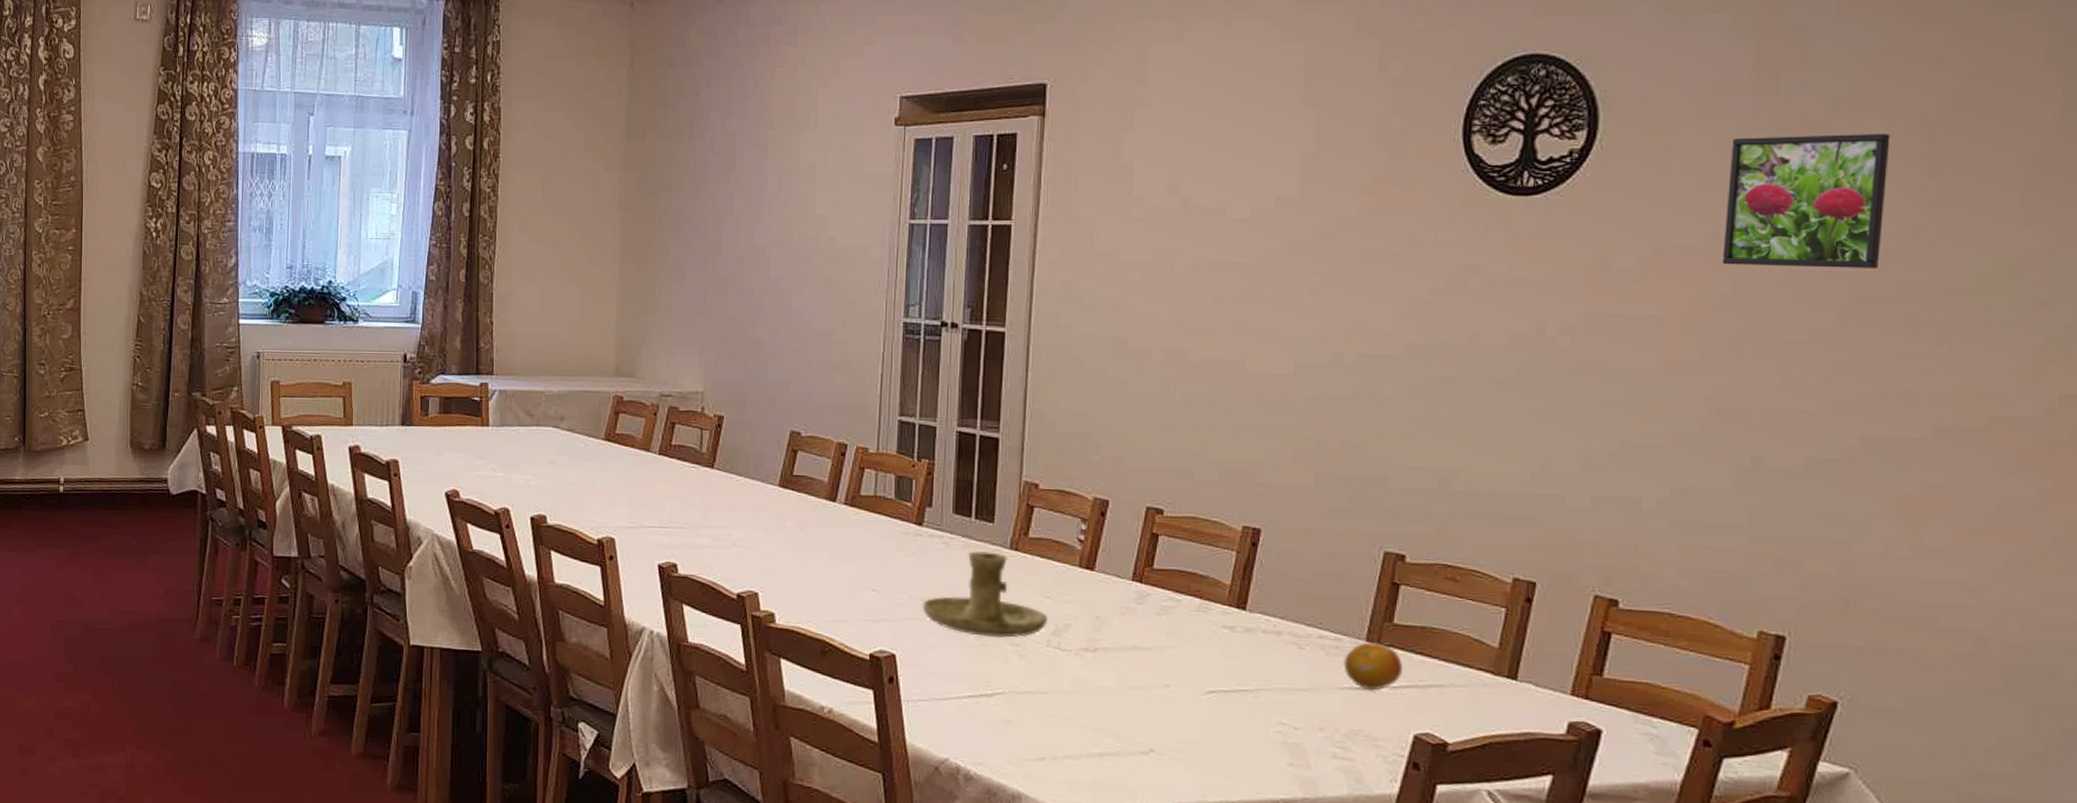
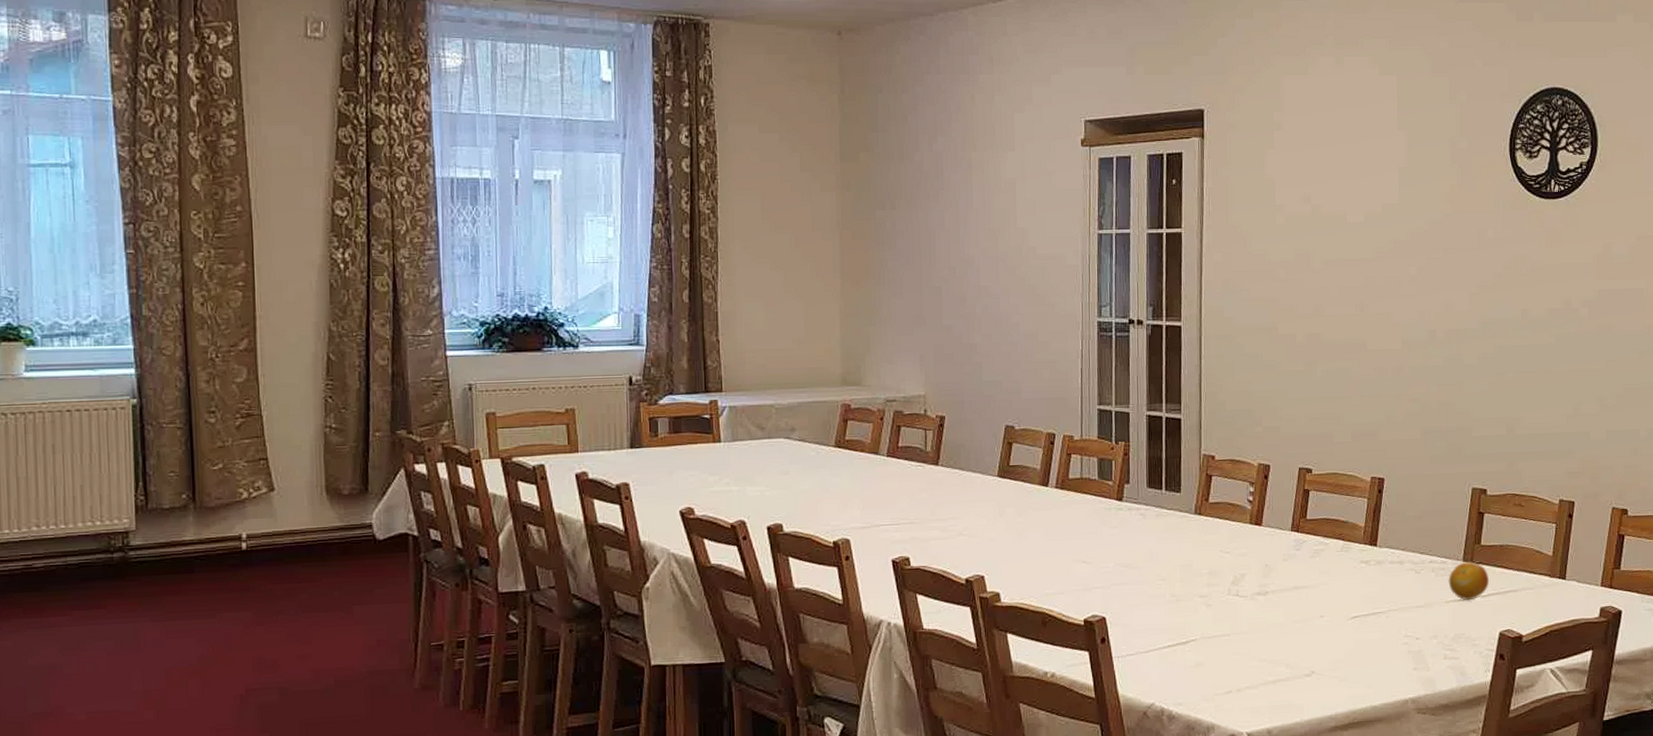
candle holder: present [922,551,1049,638] -> none [1125,518,1228,593]

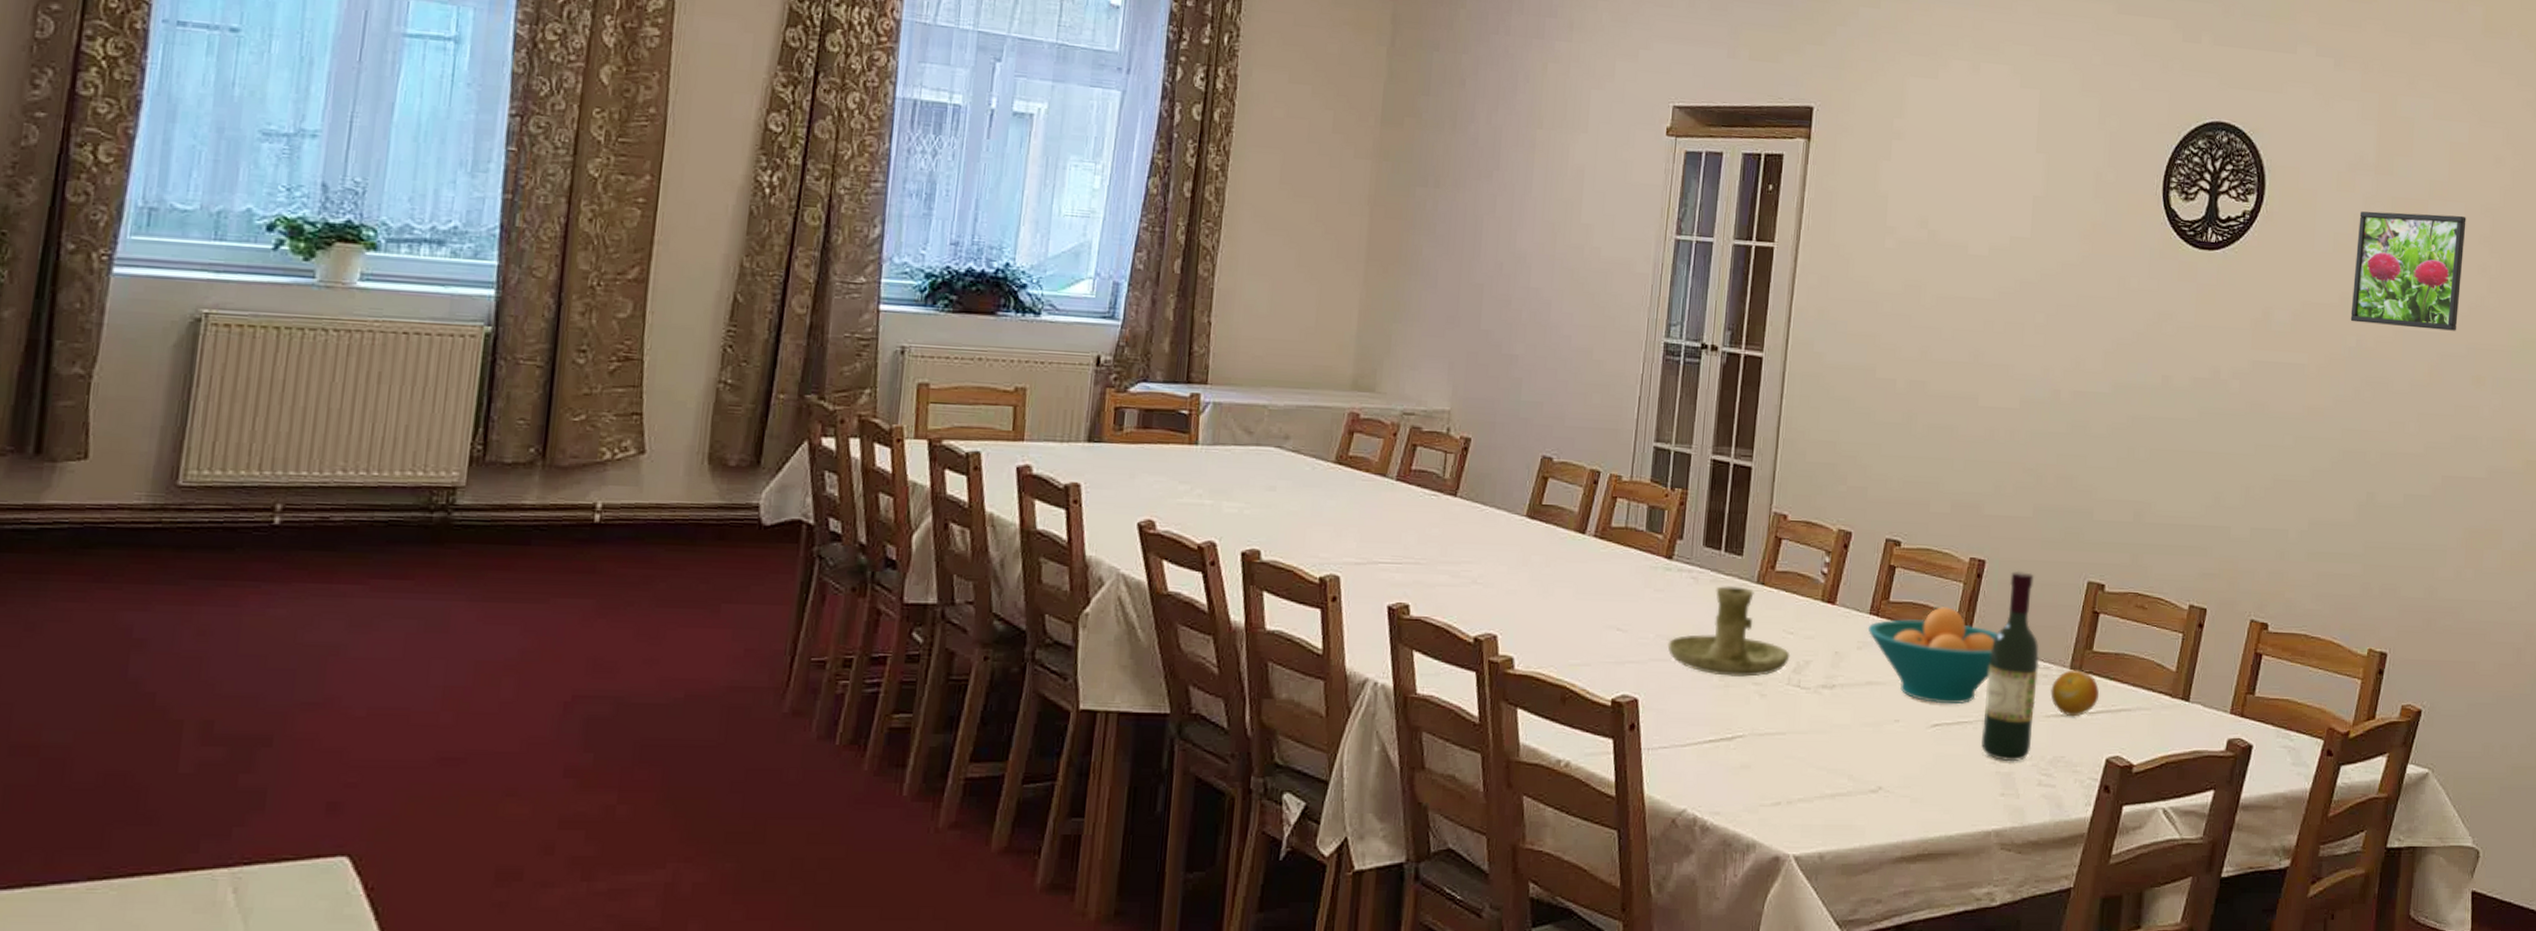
candle holder: none [1125,518,1228,593] -> present [1667,586,1790,677]
fruit bowl: none [1290,519,1400,599] -> present [1867,607,1998,704]
wine bottle: none [1393,484,1437,642] -> present [1981,570,2040,762]

